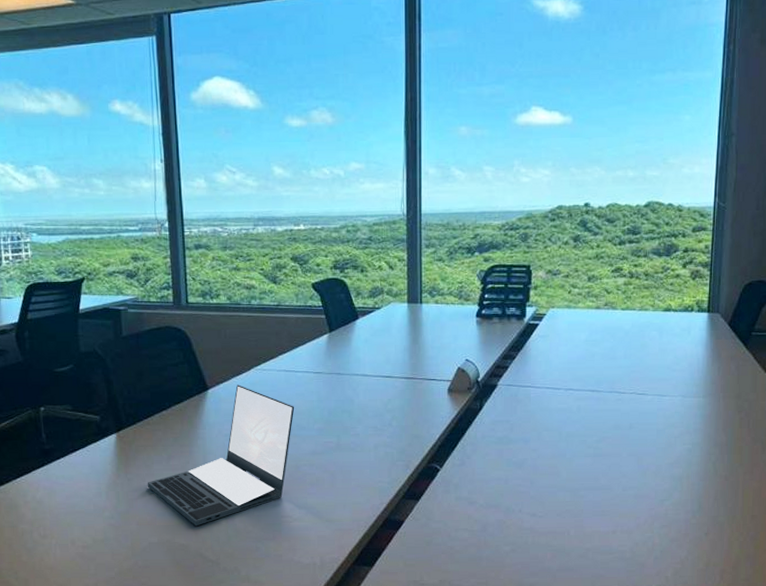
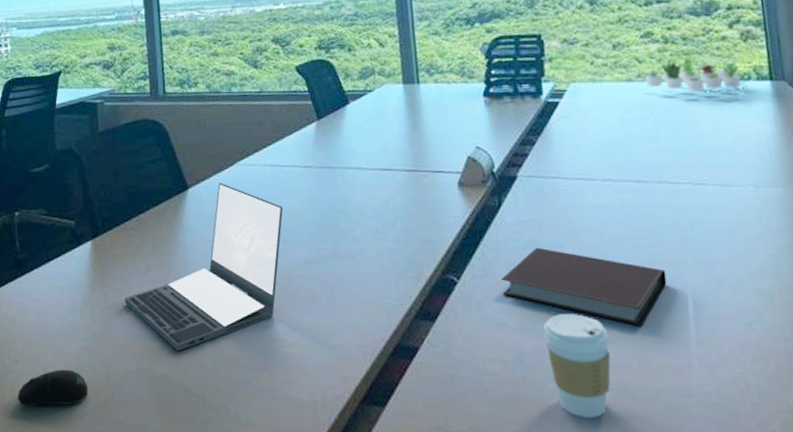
computer mouse: none [47,542,114,573] -> present [17,369,89,406]
notebook: none [476,442,605,503] -> present [501,247,667,326]
coffee cup: none [506,494,556,571] -> present [543,314,611,418]
succulent plant: none [611,290,692,322] -> present [646,56,751,93]

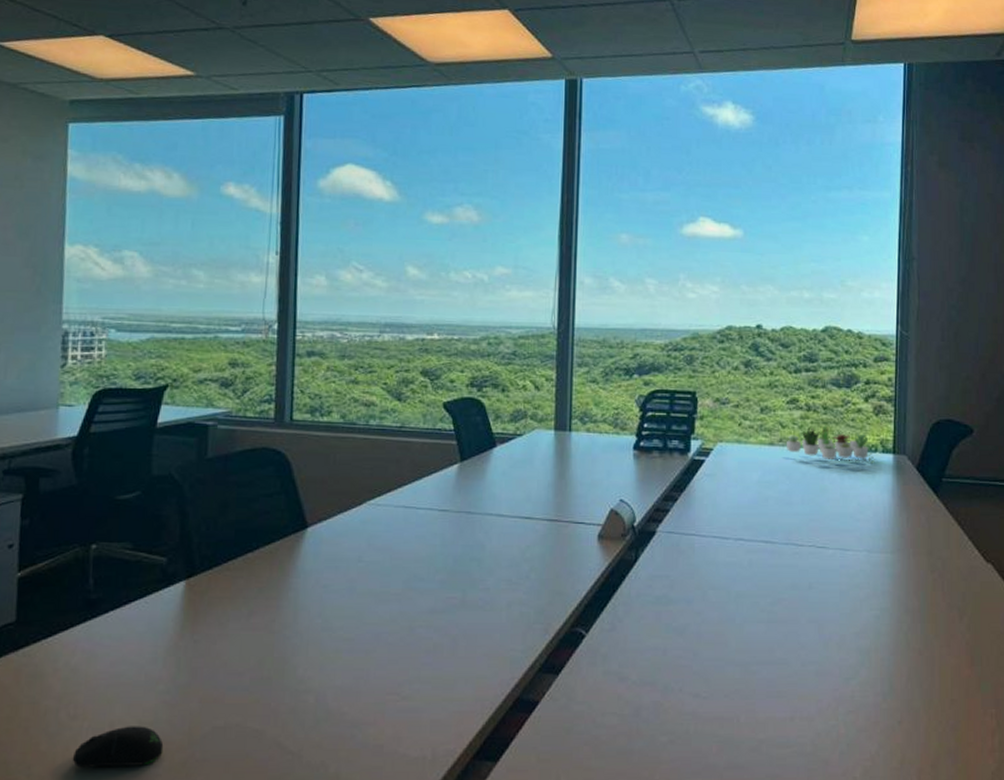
laptop: present [124,182,283,352] -> none [218,522,413,706]
notebook: present [501,247,667,326] -> none [628,602,781,681]
coffee cup: present [543,314,611,418] -> none [663,669,723,769]

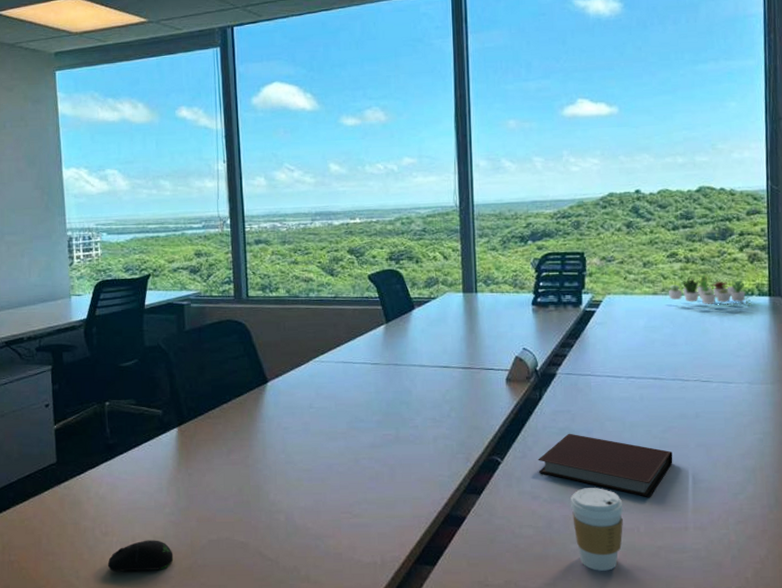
notebook: none [628,602,781,681] -> present [538,433,673,497]
coffee cup: none [663,669,723,769] -> present [570,488,624,571]

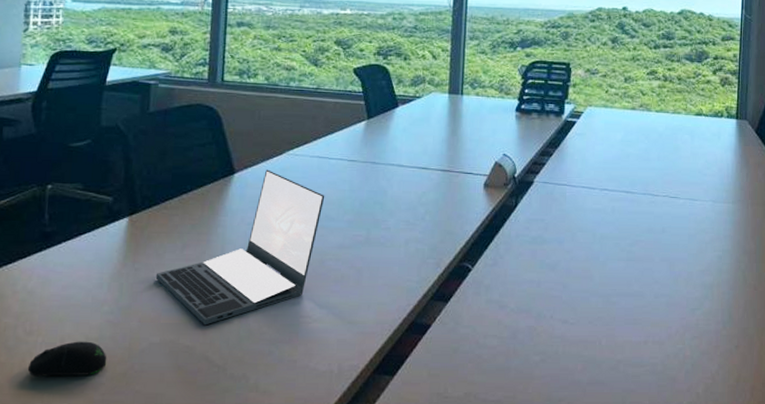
laptop: none [207,377,353,523] -> present [155,169,325,326]
notebook: present [538,433,673,497] -> none [508,242,638,310]
coffee cup: present [570,488,624,571] -> none [537,299,588,384]
succulent plant: present [669,274,753,306] -> none [646,94,722,127]

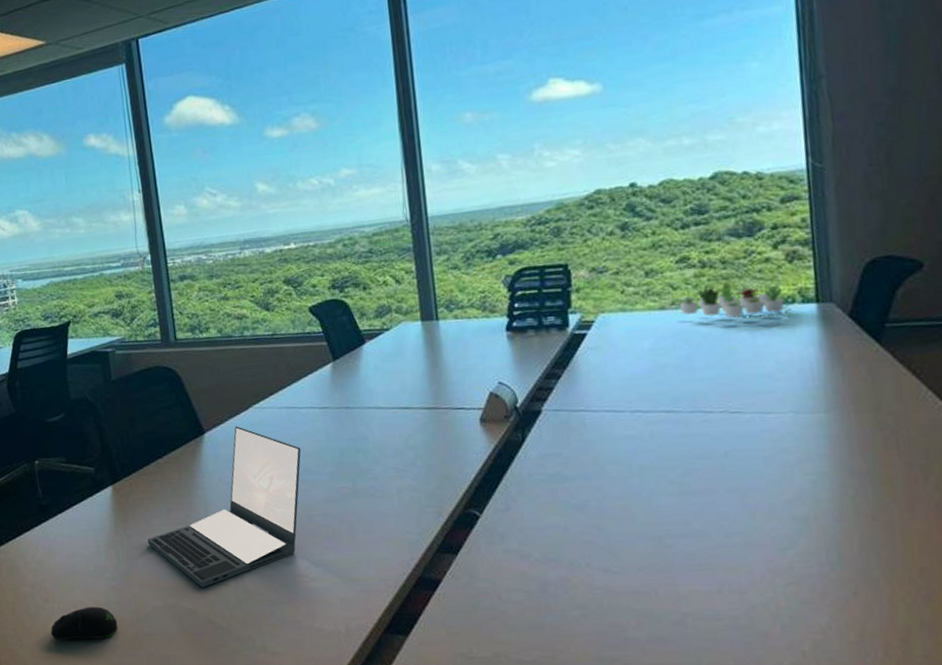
succulent plant: none [646,94,722,127] -> present [680,281,795,318]

